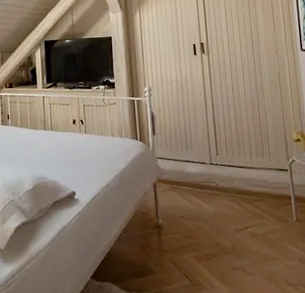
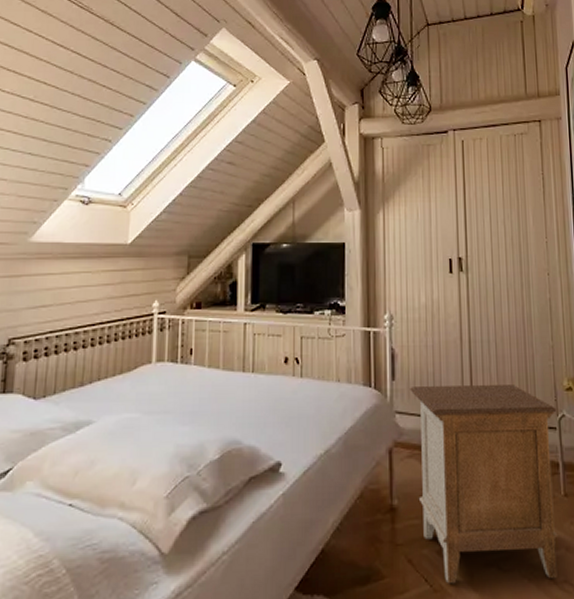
nightstand: none [167,137,293,282] -> present [410,385,558,584]

